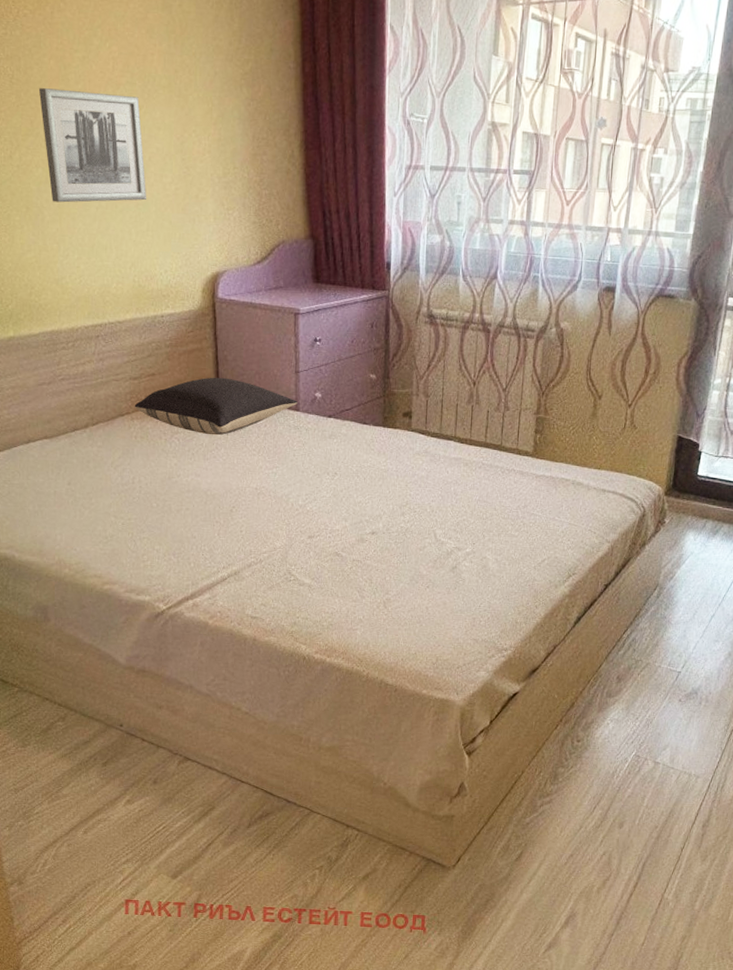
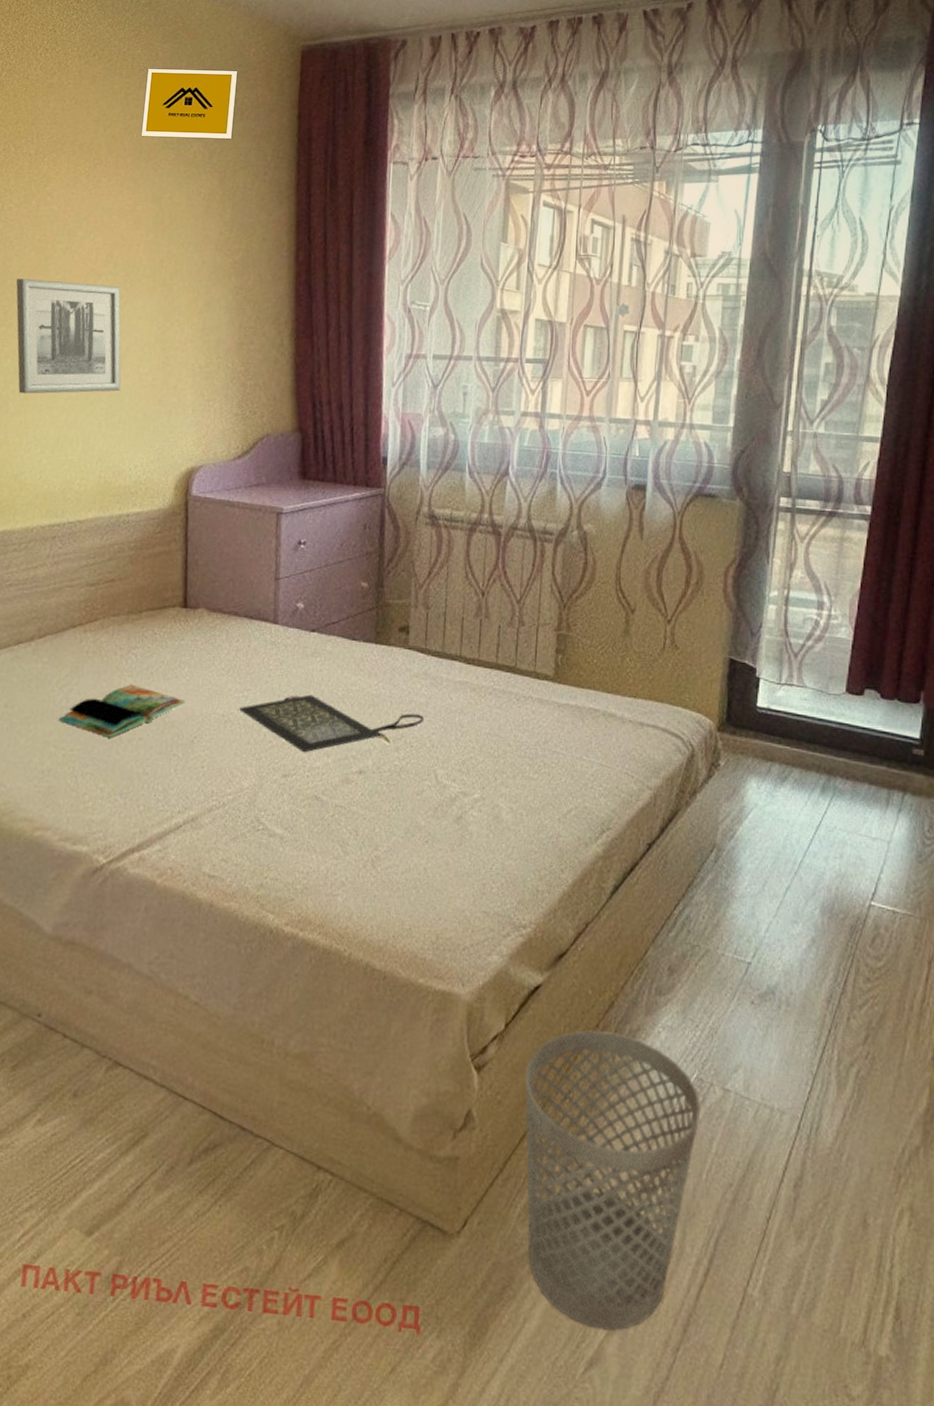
book: none [116,463,224,509] -> present [59,684,186,738]
pillow: present [134,377,298,436] -> none [88,584,276,652]
clutch bag: none [269,470,425,519] -> present [239,694,424,753]
wastebasket: none [504,724,637,925] -> present [525,1030,701,1330]

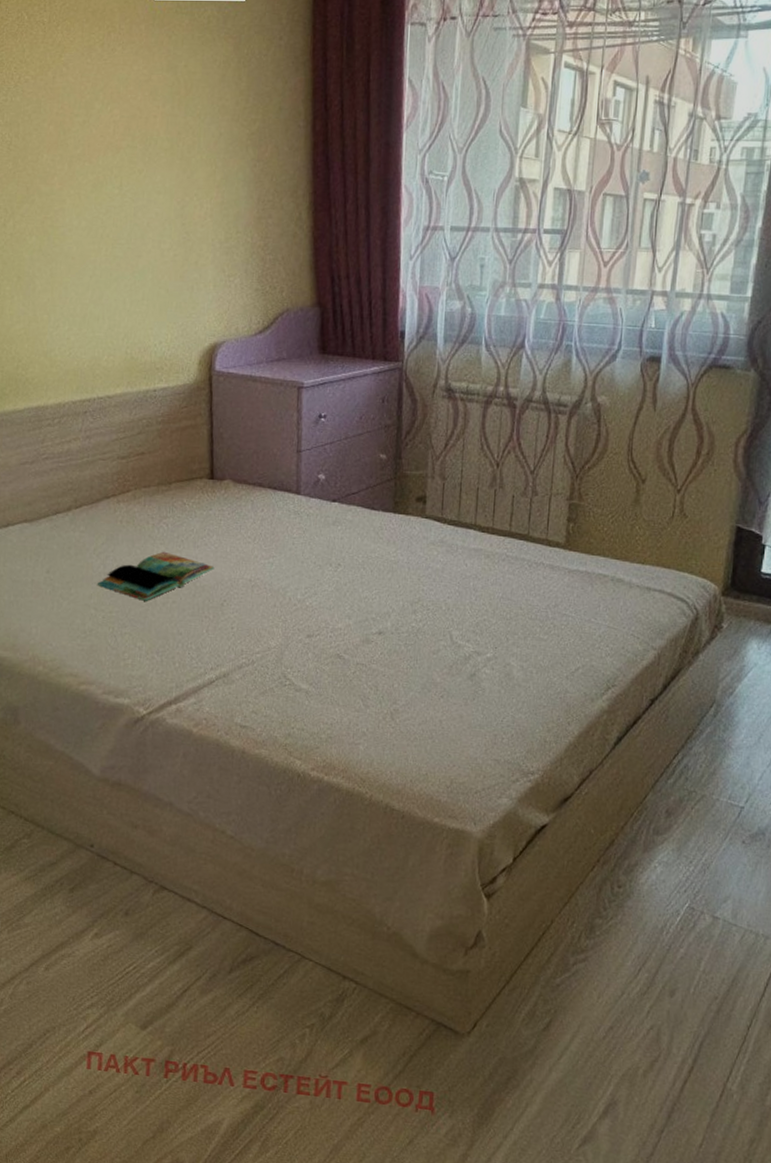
wall art: present [16,279,121,394] -> none [36,154,143,272]
clutch bag: present [239,694,424,753] -> none [265,561,440,615]
wastebasket: present [525,1030,701,1330] -> none [530,864,692,1115]

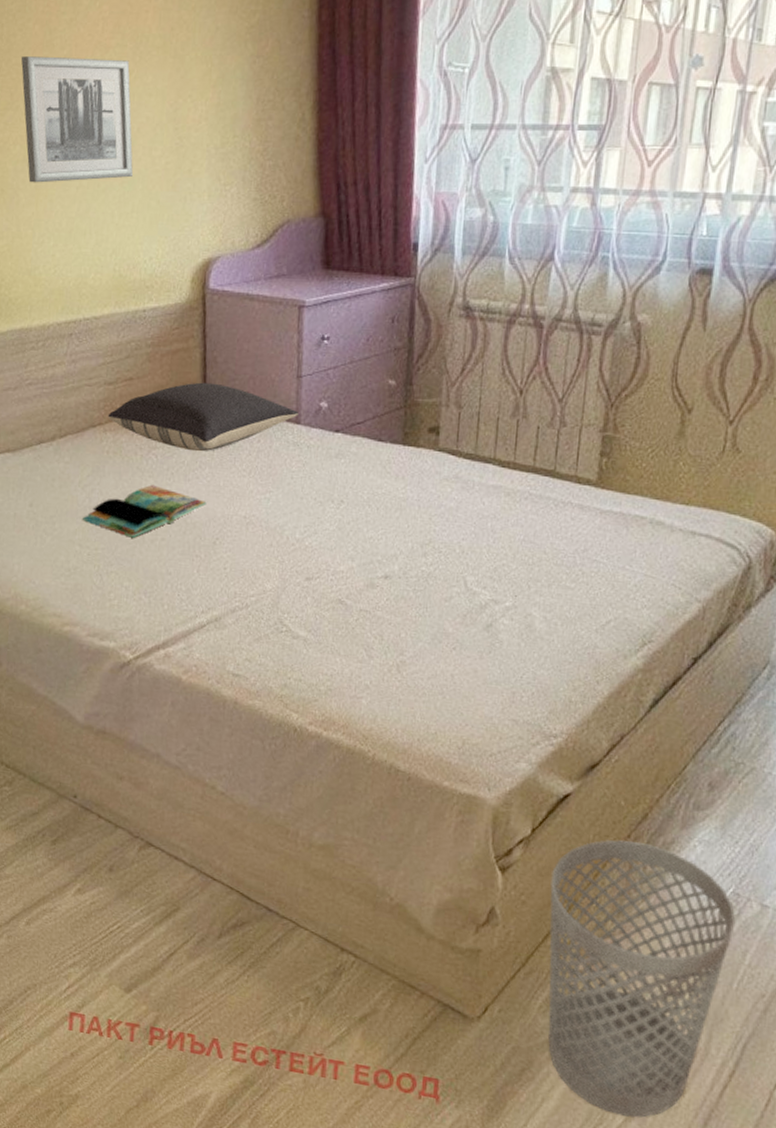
wall art: none [36,154,143,272] -> present [20,56,133,183]
pillow: none [121,456,299,521] -> present [107,382,299,452]
wastebasket: none [530,864,692,1115] -> present [548,840,736,1117]

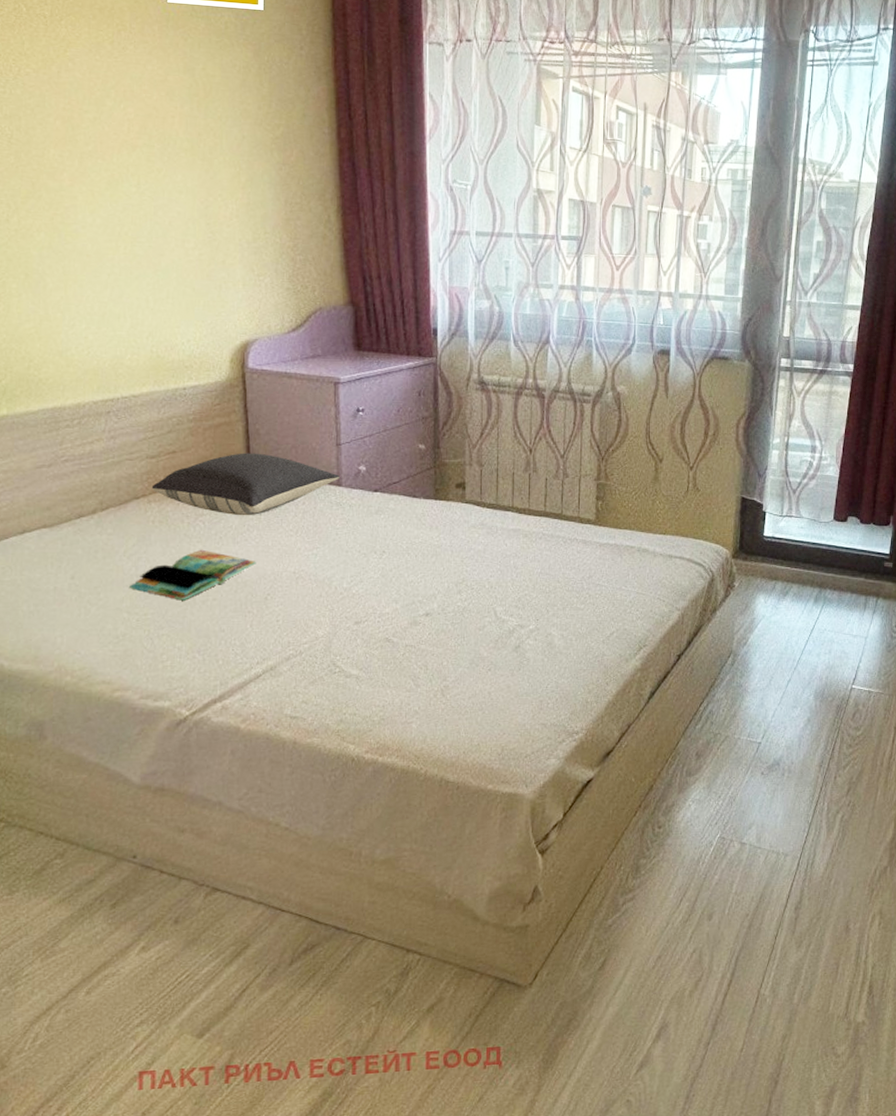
wall art: present [20,56,133,183] -> none [41,149,166,269]
wastebasket: present [548,840,736,1117] -> none [582,810,724,1039]

